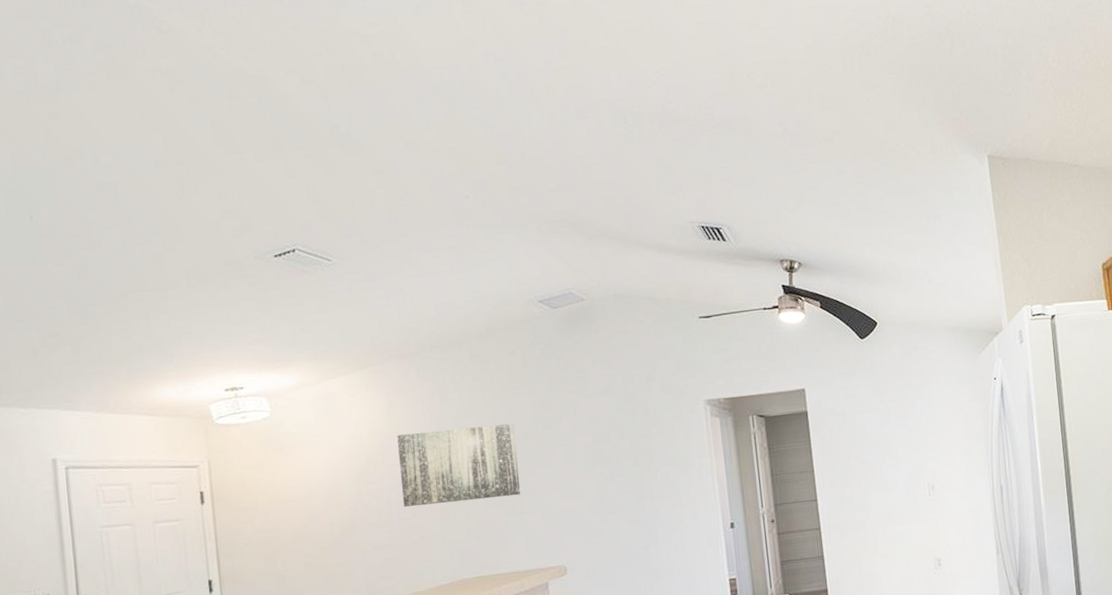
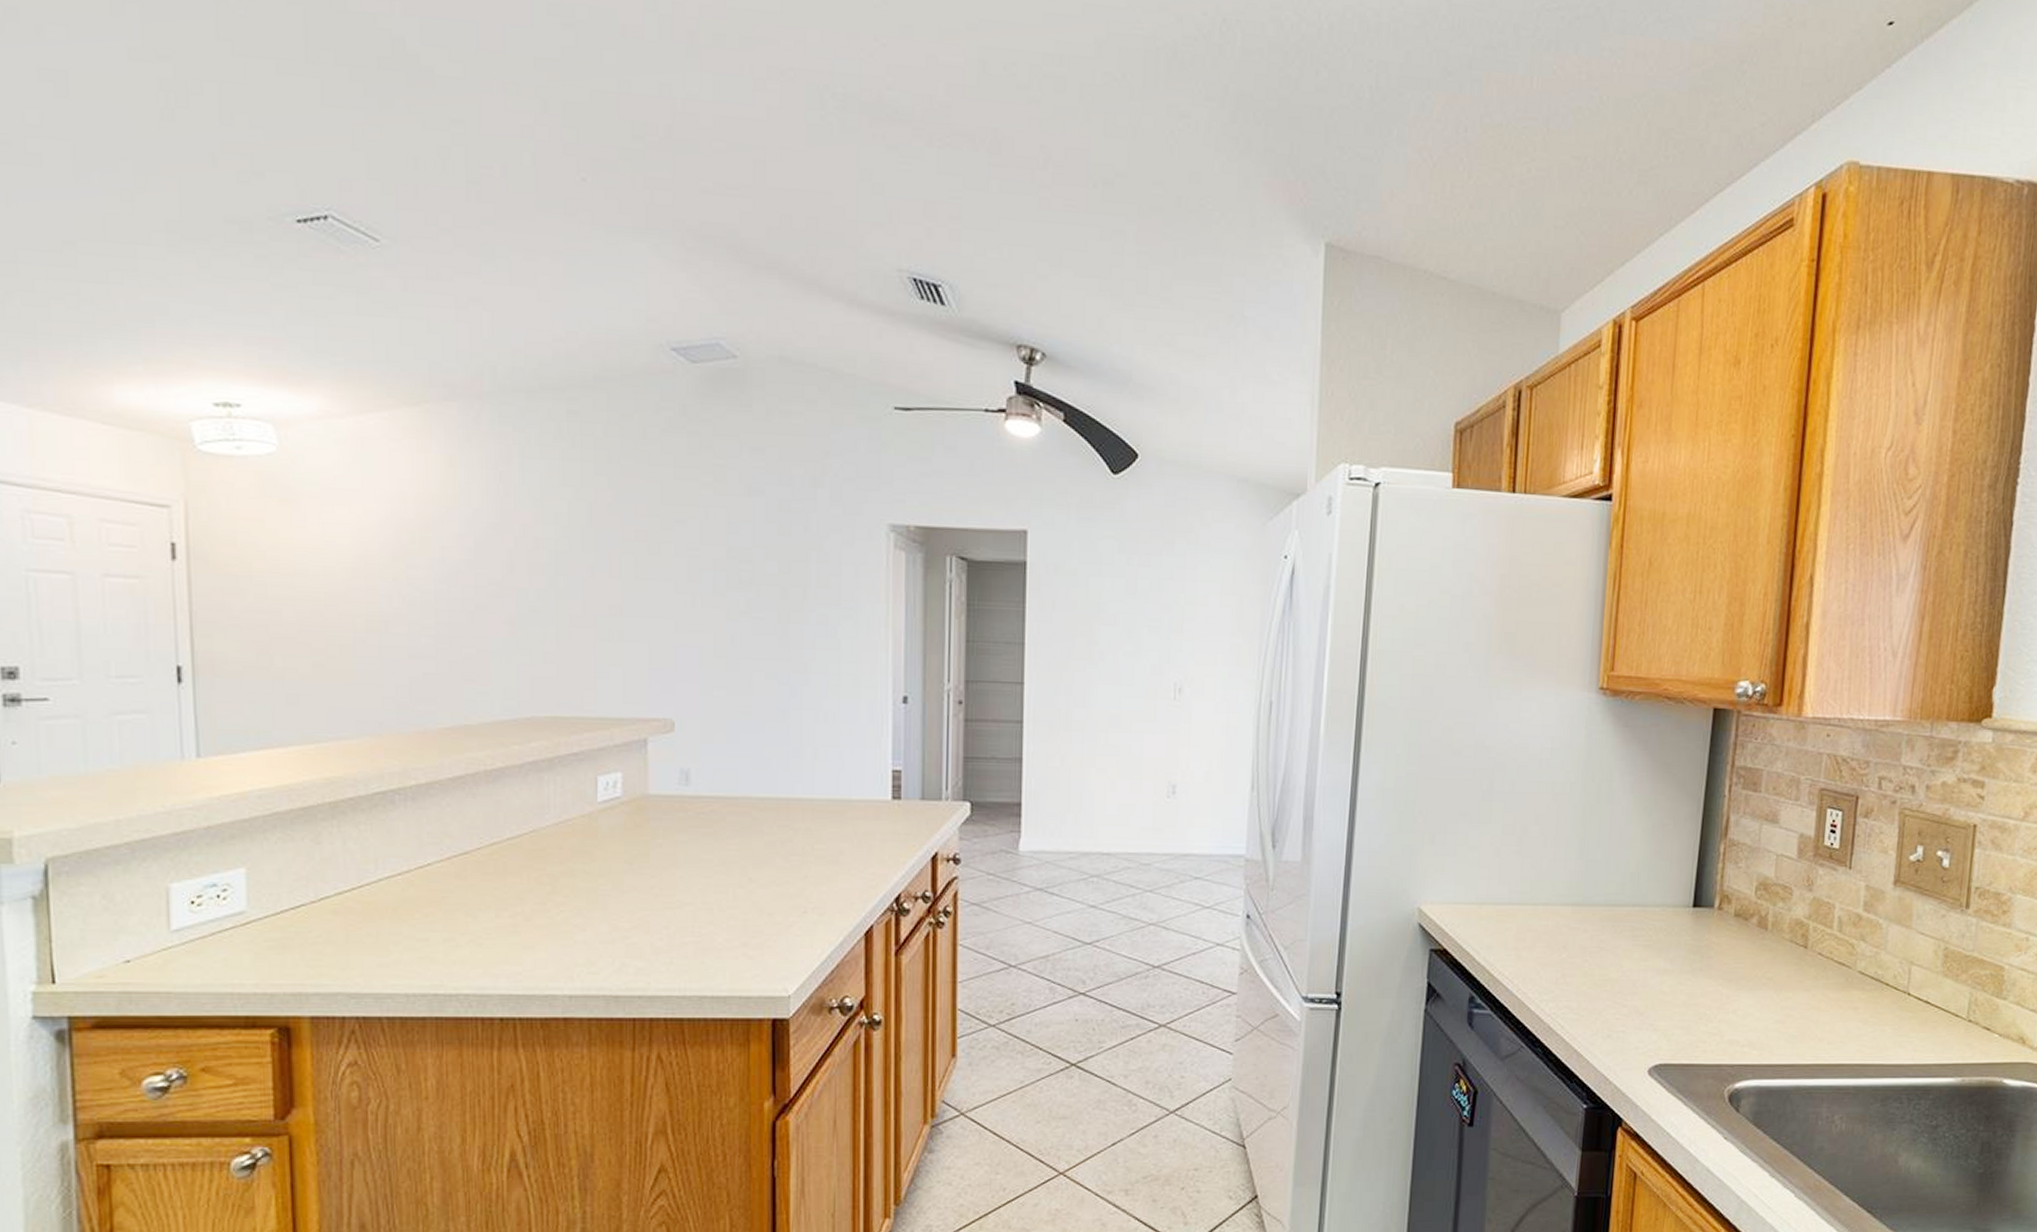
wall art: present [397,424,521,507] -> none [455,505,622,615]

